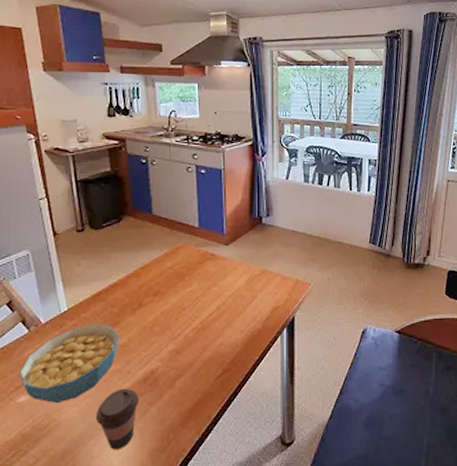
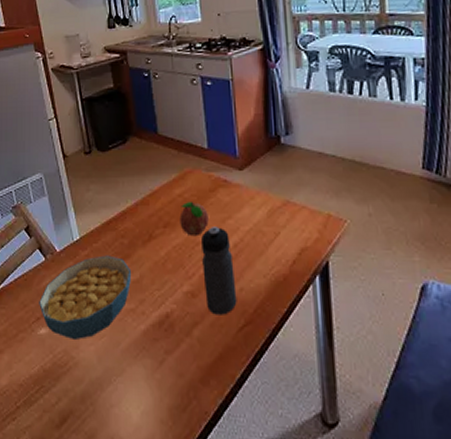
coffee cup: present [96,388,139,450] -> none [113,330,155,401]
fruit: none [169,273,196,303] -> present [179,202,209,237]
water bottle: none [187,293,217,367] -> present [201,227,237,315]

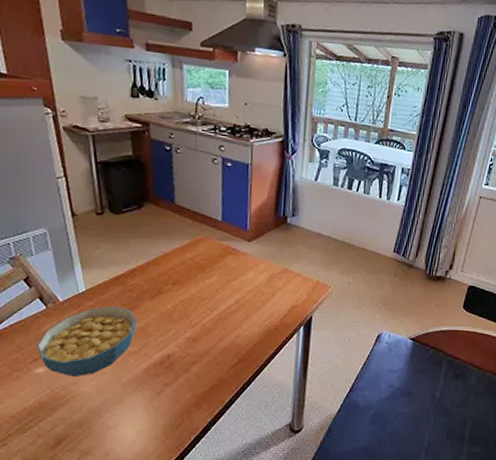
fruit: present [179,202,209,237] -> none [188,265,216,294]
water bottle: present [201,227,237,315] -> none [205,286,234,356]

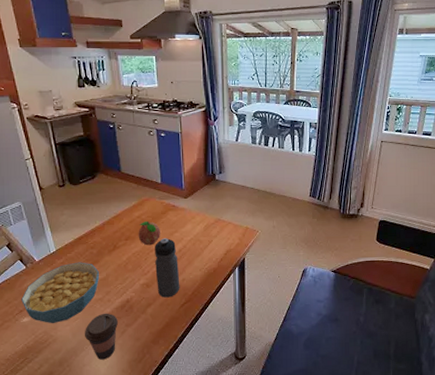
coffee cup: none [113,368,155,423] -> present [85,313,118,360]
fruit: none [188,265,216,294] -> present [138,221,160,246]
water bottle: none [205,286,234,356] -> present [155,238,180,298]

